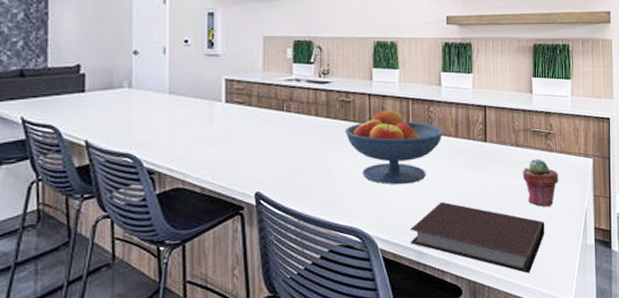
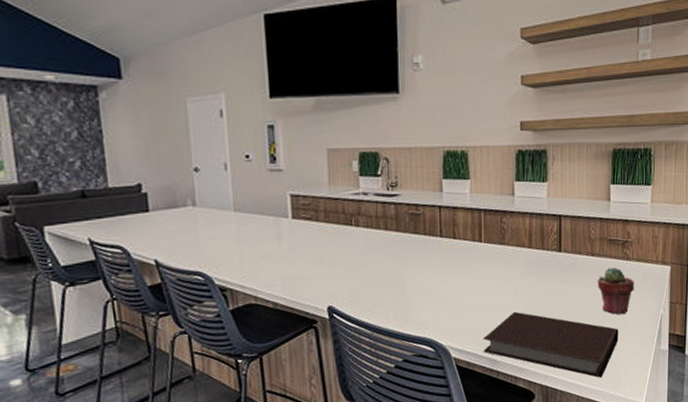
fruit bowl: present [344,109,444,185] -> none [415,221,517,297]

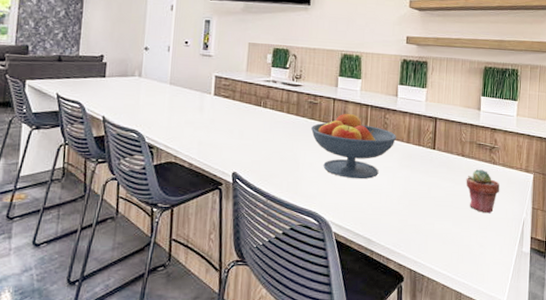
fruit bowl: none [415,221,517,297] -> present [310,113,397,179]
notebook: present [482,312,619,378] -> none [360,198,484,271]

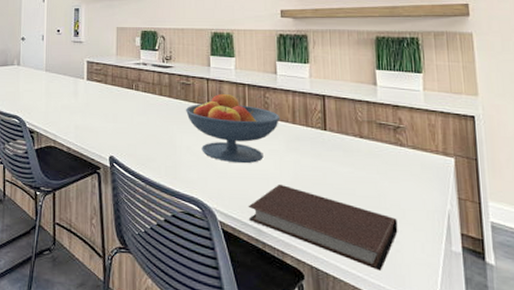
notebook: none [360,198,484,271] -> present [248,185,398,271]
potted succulent: present [466,169,500,214] -> none [368,152,413,204]

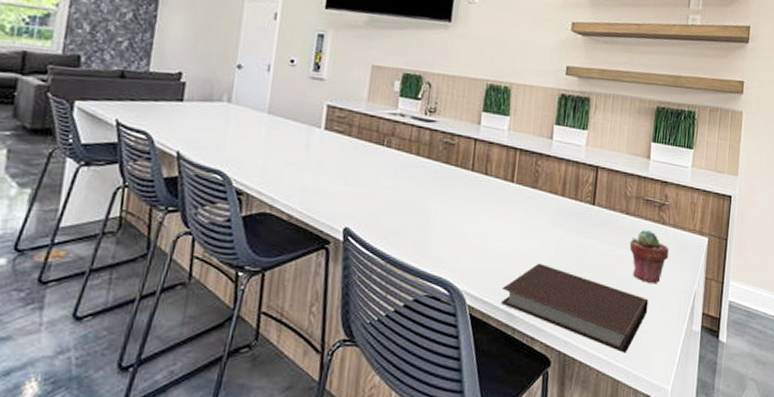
fruit bowl: present [185,93,281,164] -> none [444,157,550,240]
potted succulent: none [368,152,413,204] -> present [629,230,669,284]

